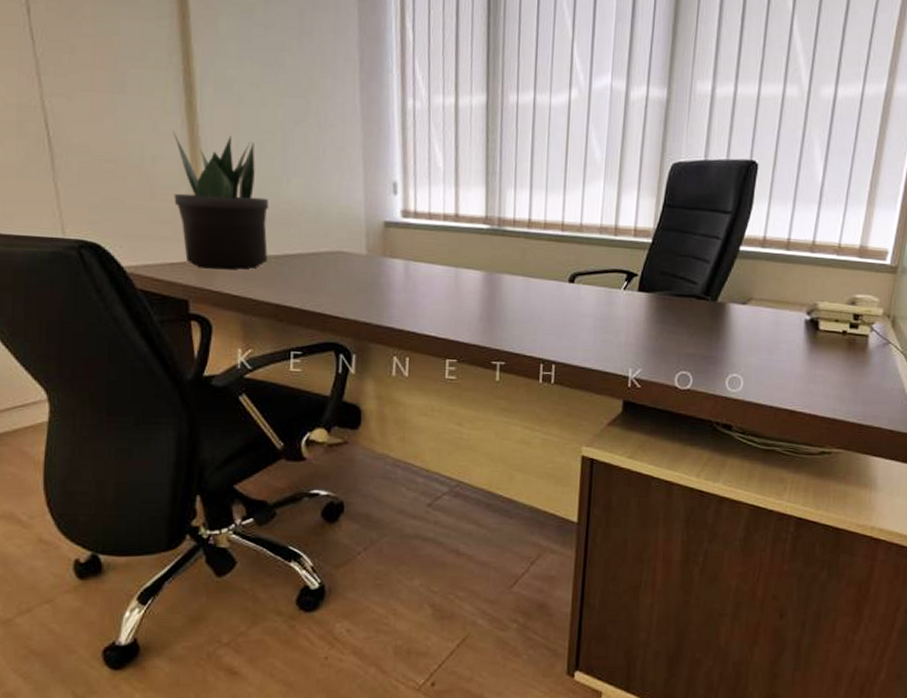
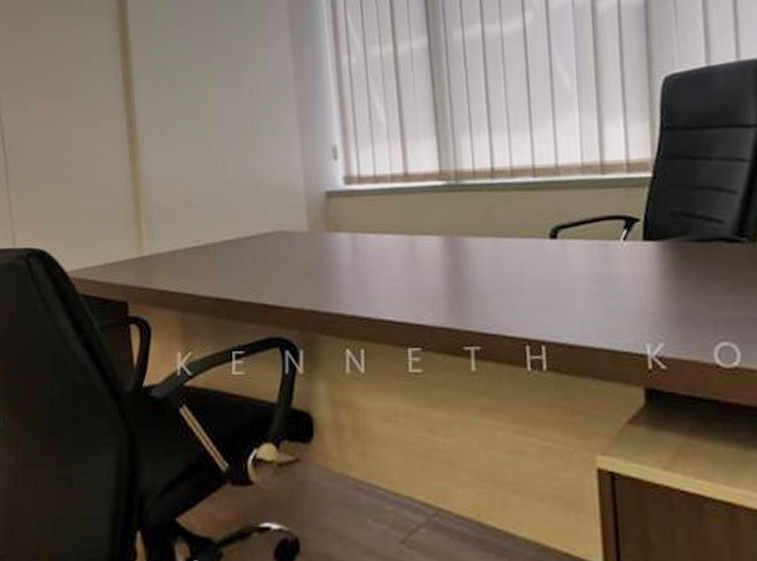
planter: present [173,131,269,270] -> none [113,122,206,266]

